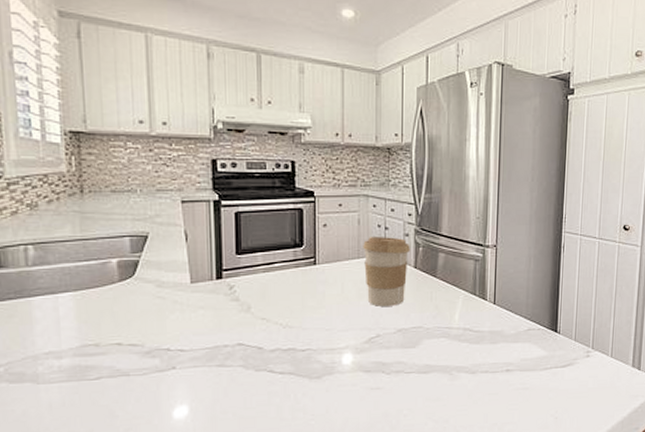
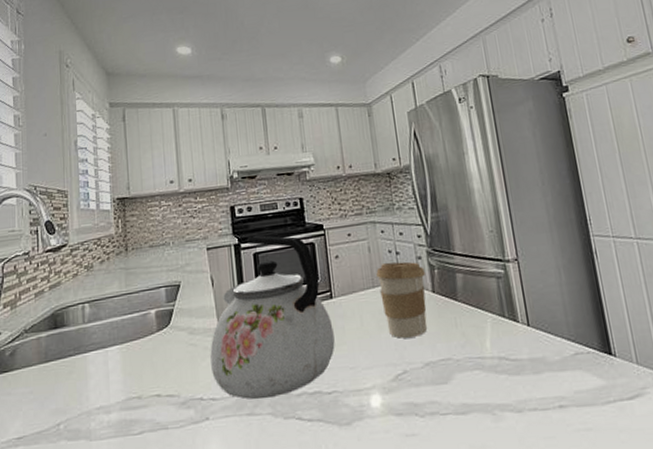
kettle: none [180,193,314,353] -> present [210,235,335,400]

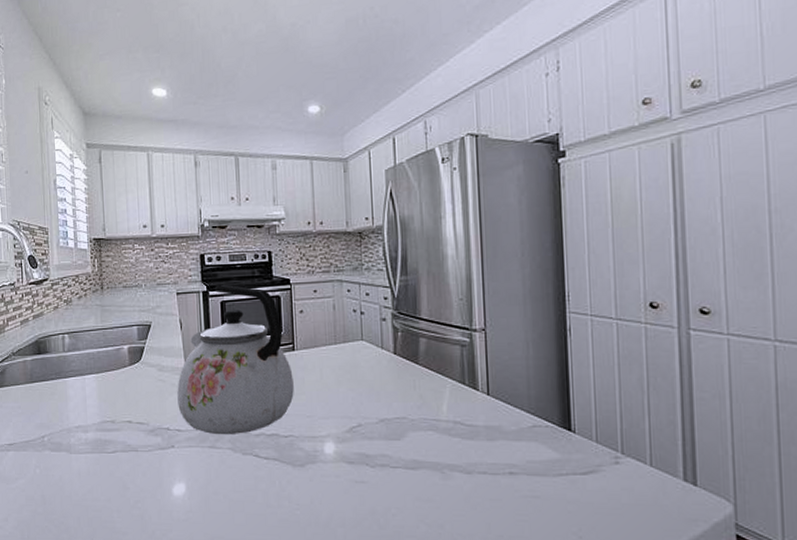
coffee cup: present [376,262,427,339] -> none [339,322,388,394]

